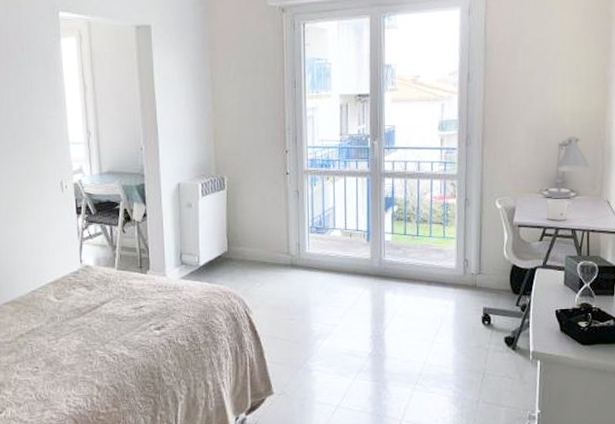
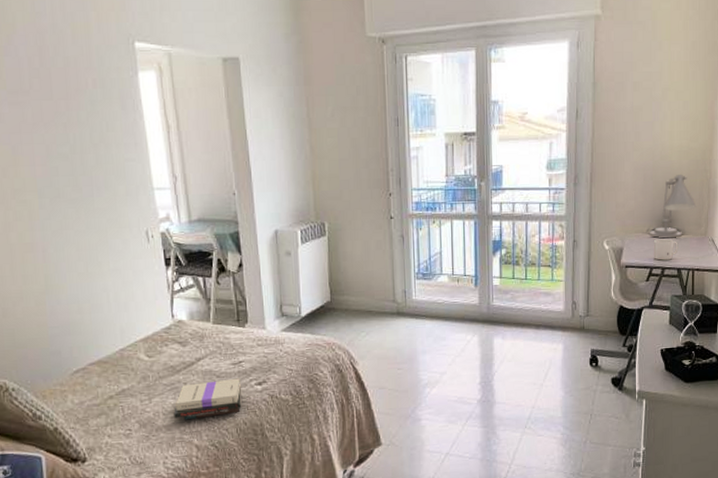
books: none [78,322,142,361] -> present [174,378,242,420]

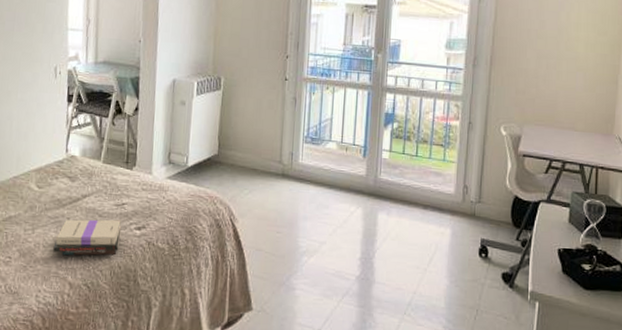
desk lamp: present [648,175,696,239] -> none [549,67,602,132]
mug: present [653,238,679,261] -> none [554,130,582,154]

